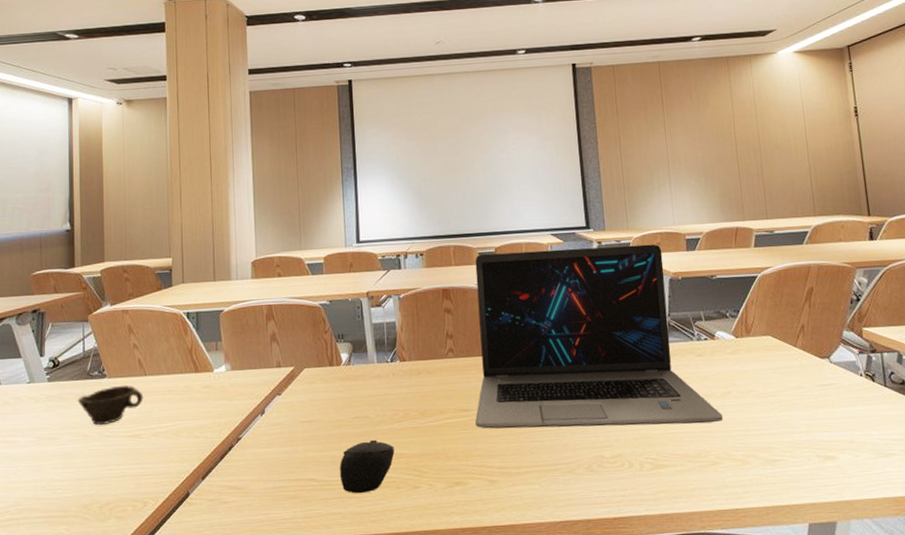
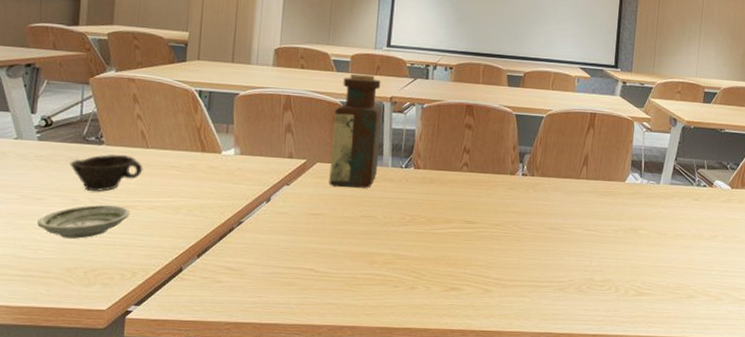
saucer: none [54,436,136,475] -> present [37,204,130,239]
bottle: none [315,273,364,391] -> present [329,73,383,188]
computer mouse: present [340,439,395,494] -> none [339,239,397,288]
laptop: present [475,244,724,429] -> none [479,77,707,261]

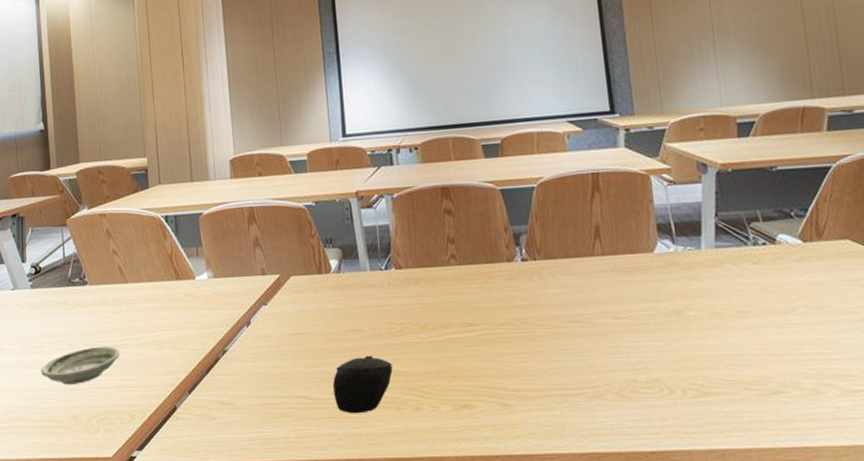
cup: present [69,154,143,191] -> none [60,292,126,334]
bottle: present [329,73,383,188] -> none [300,171,356,301]
computer mouse: none [339,239,397,288] -> present [333,355,393,414]

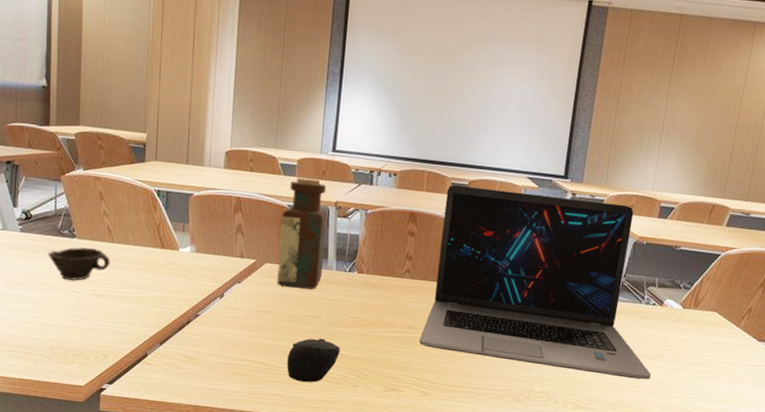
saucer: present [41,346,120,385] -> none [24,292,101,322]
cup: none [60,292,126,334] -> present [48,247,111,281]
bottle: none [300,171,356,301] -> present [277,177,328,289]
laptop: none [478,130,788,346] -> present [419,185,652,380]

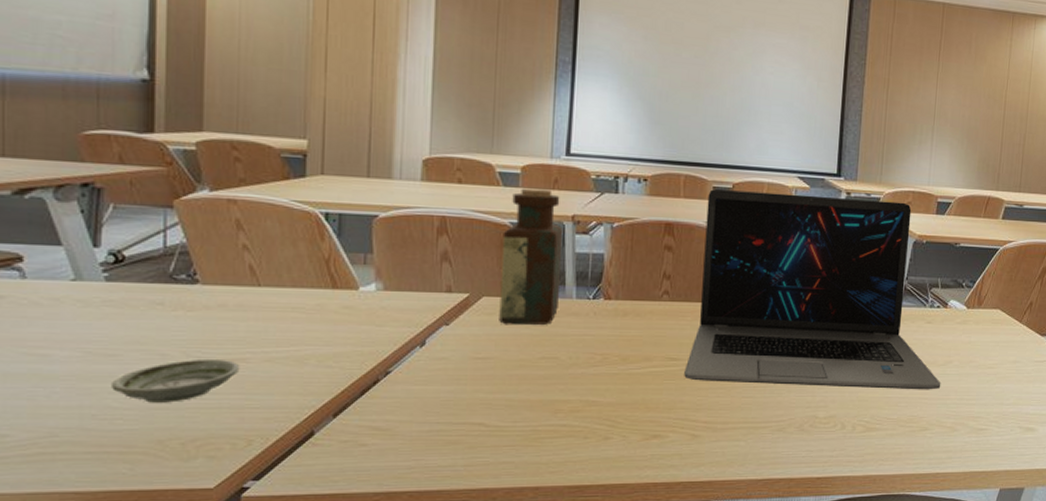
saucer: none [24,292,101,322] -> present [112,358,240,403]
cup: present [48,247,111,281] -> none [152,295,255,342]
computer mouse: present [287,338,340,383] -> none [516,384,586,442]

